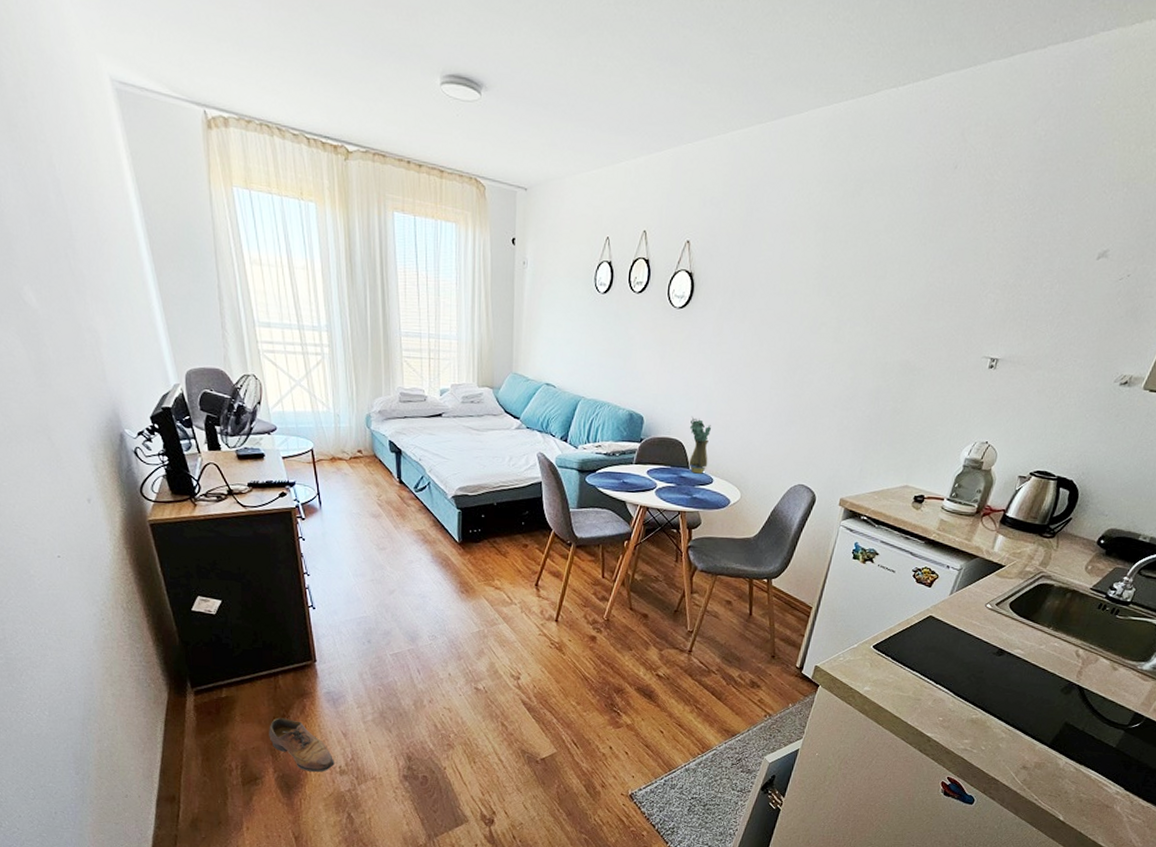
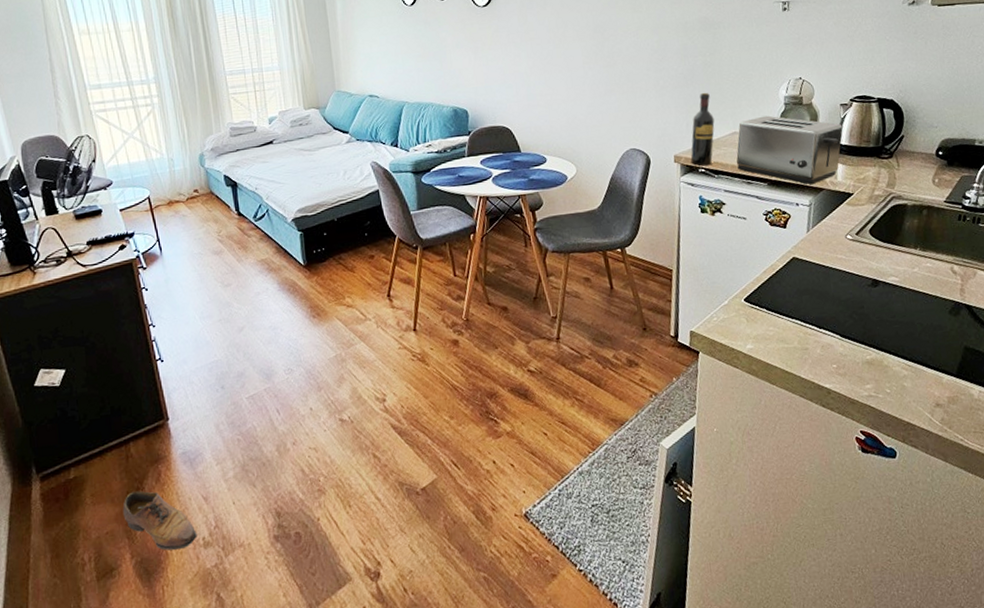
vase: present [689,416,711,474] -> none [513,102,538,156]
wine bottle: none [855,440,891,515] -> present [690,92,715,166]
toaster: none [899,474,1015,551] -> present [736,115,843,185]

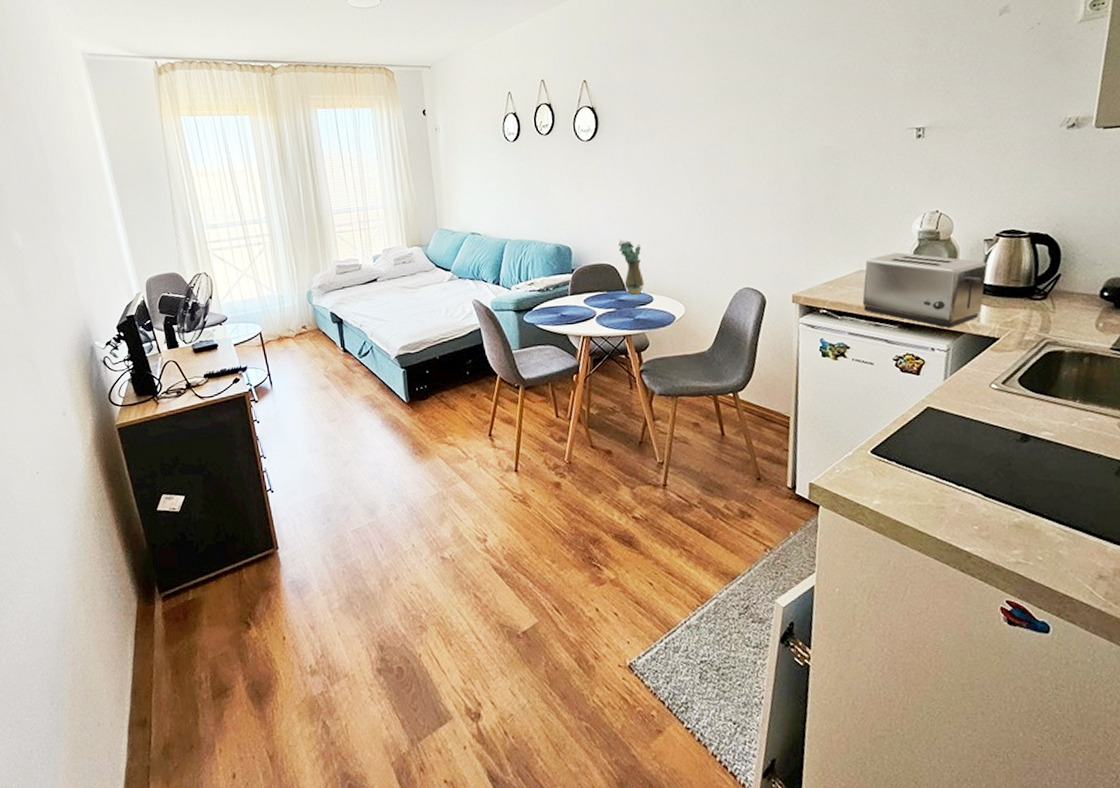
shoe: present [123,491,197,551] -> none [236,616,305,675]
vase: none [513,102,538,156] -> present [618,239,645,295]
wine bottle: present [690,92,715,166] -> none [810,227,838,307]

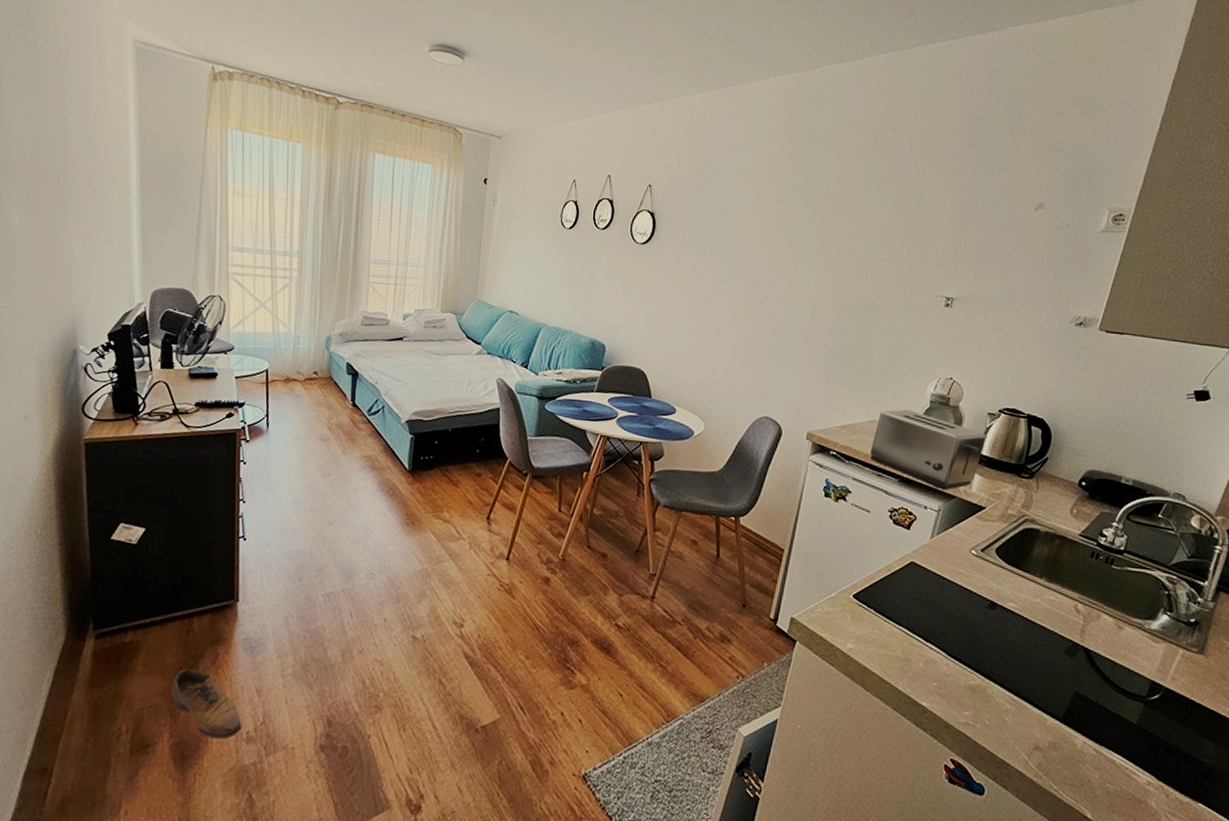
shoe: none [236,616,305,675] -> present [171,668,242,739]
vase: present [618,239,645,295] -> none [651,345,673,404]

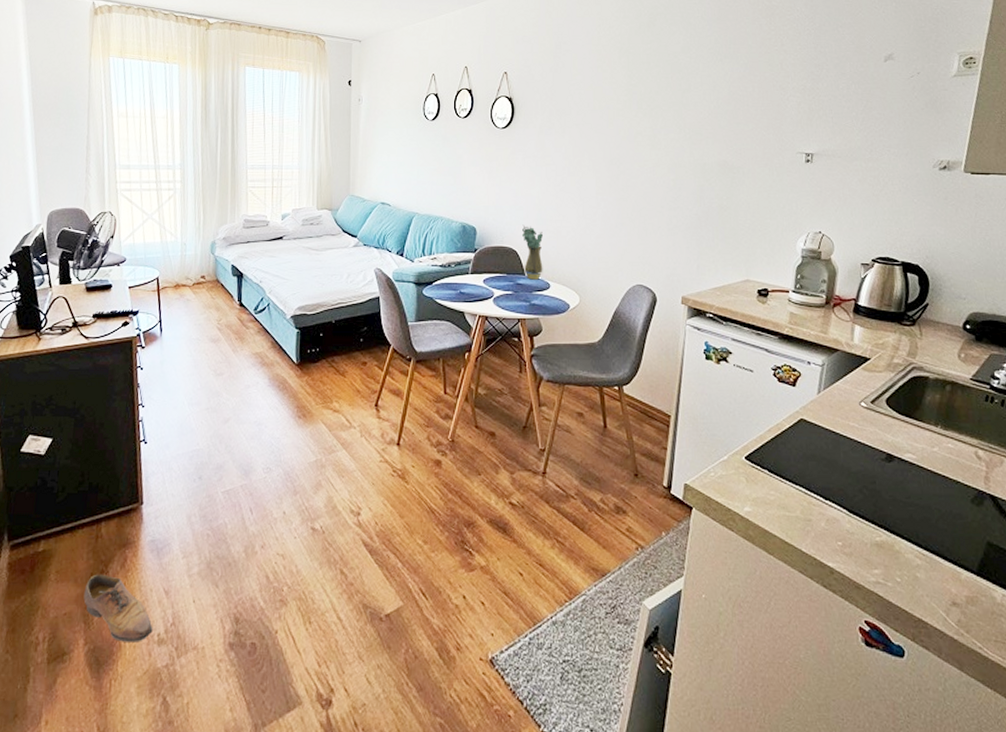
vase: none [651,345,673,404] -> present [522,224,543,280]
toaster: present [869,409,986,490] -> none [746,267,863,344]

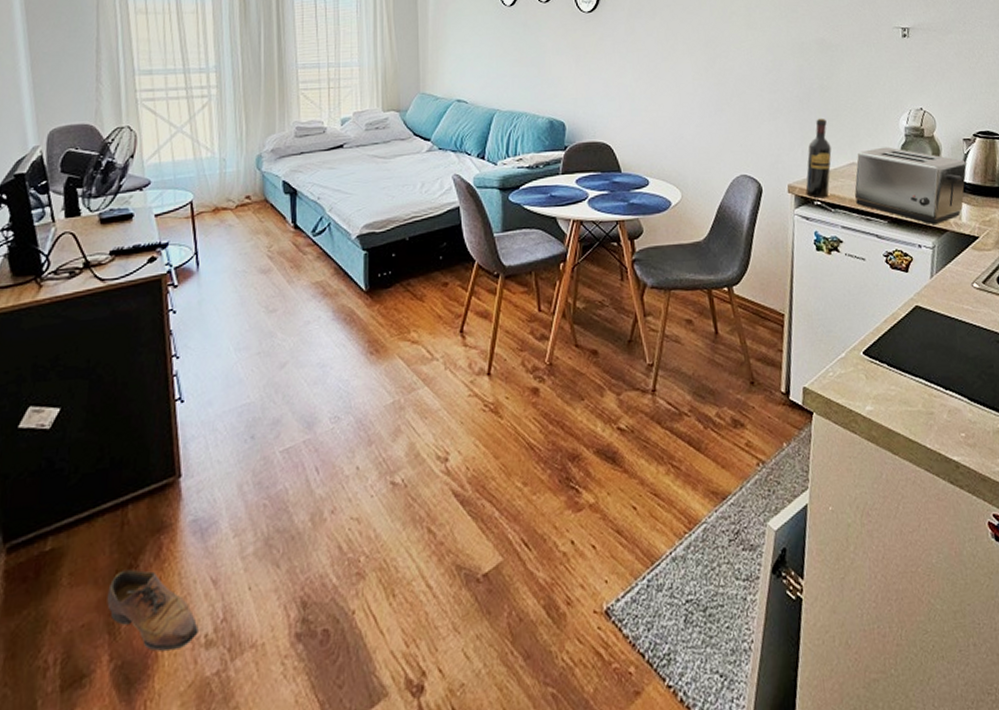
vase: present [522,224,543,280] -> none [615,116,641,177]
wine bottle: none [699,236,727,311] -> present [805,118,832,199]
toaster: none [746,267,863,344] -> present [854,147,967,225]

